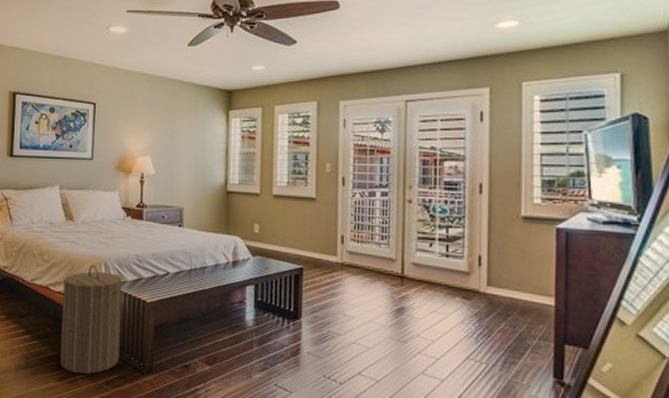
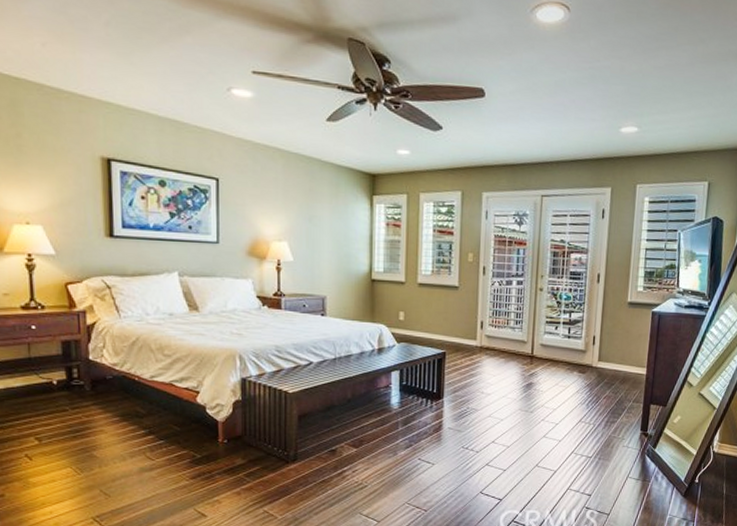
laundry hamper: present [60,264,122,374] -> none [190,357,260,469]

